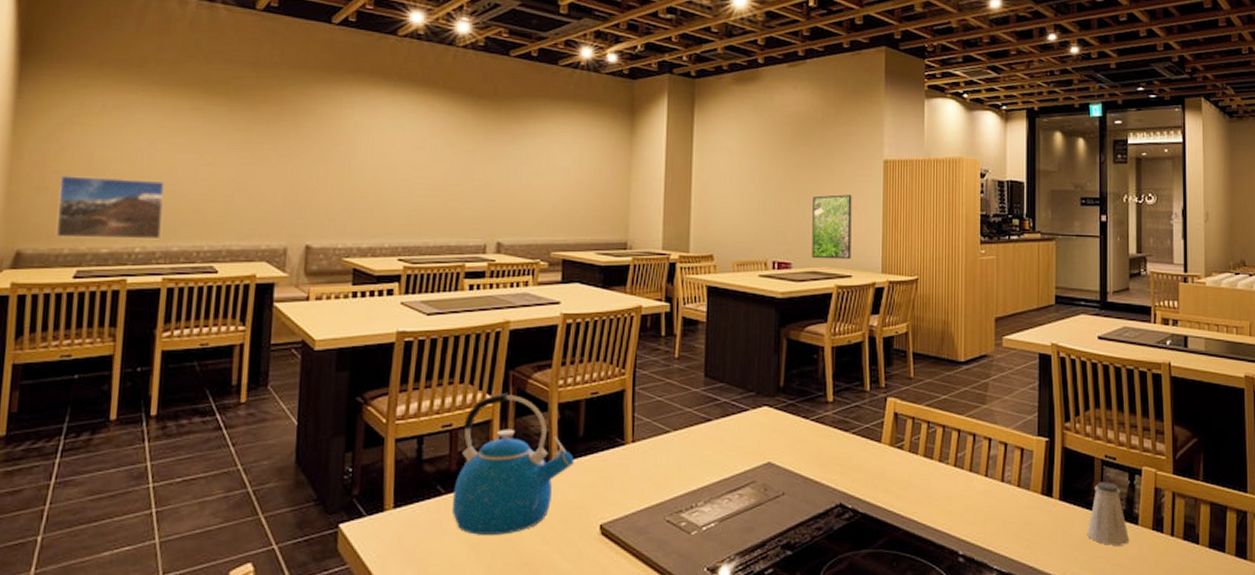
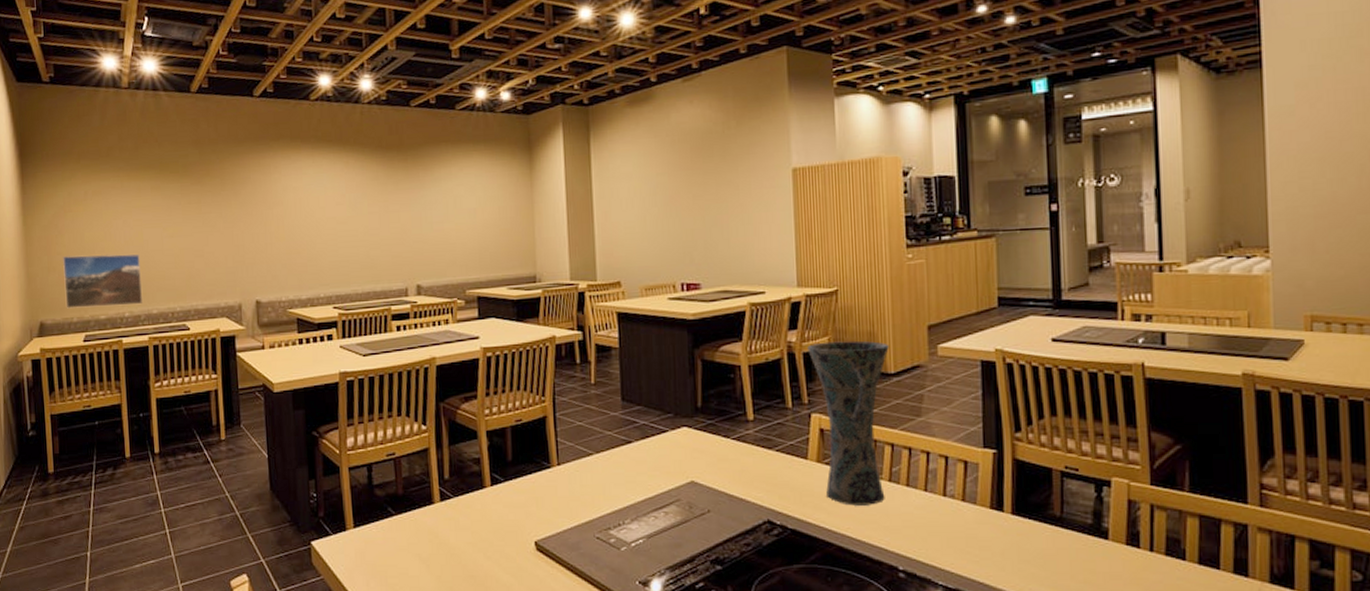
kettle: present [453,392,574,535] -> none [402,422,506,551]
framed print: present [812,194,852,260] -> none [718,208,763,278]
vase: none [887,328,961,490] -> present [807,341,889,506]
saltshaker: present [1087,482,1129,545] -> none [1046,495,1097,561]

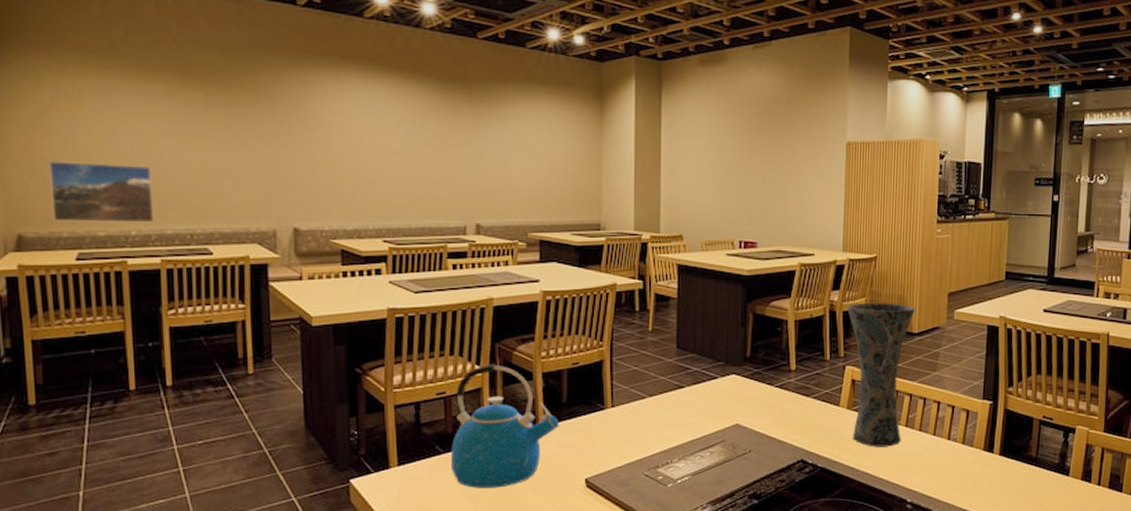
kettle: none [402,422,506,551] -> present [451,363,559,488]

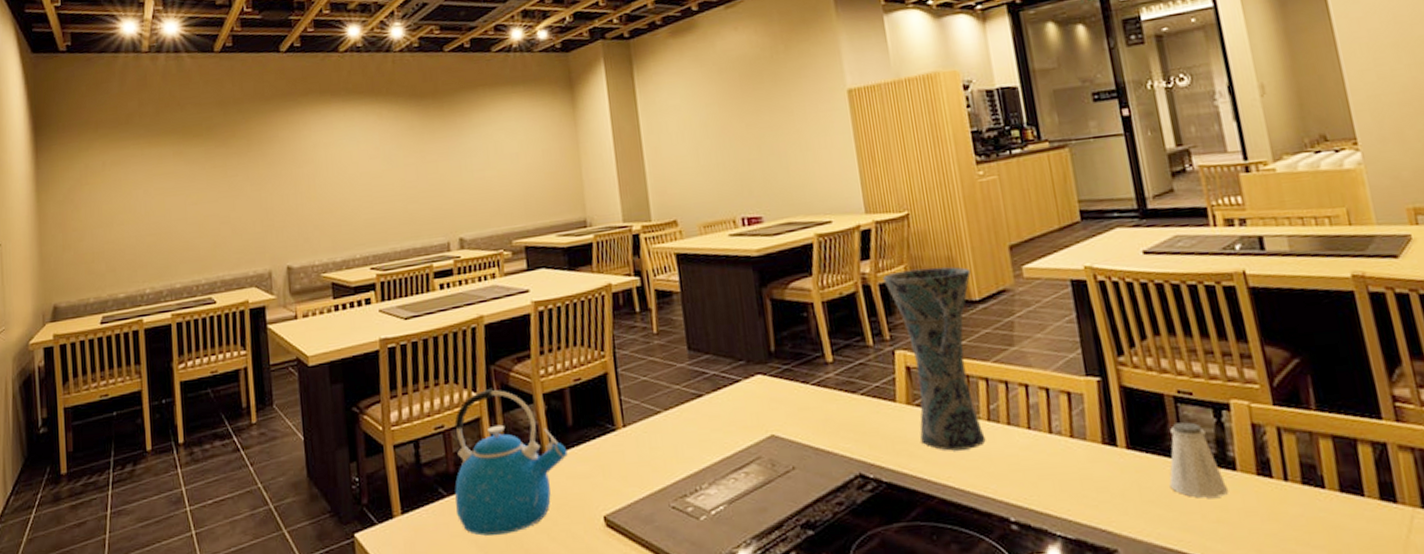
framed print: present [48,160,155,223] -> none [78,225,165,289]
saltshaker: none [1022,439,1060,494] -> present [1169,422,1228,498]

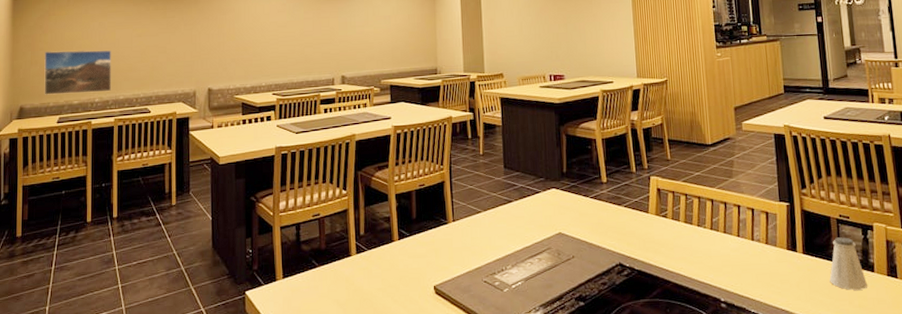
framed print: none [78,225,165,289] -> present [44,50,112,95]
kettle: present [454,388,568,536] -> none [324,188,411,297]
vase: present [883,267,986,451] -> none [646,119,708,250]

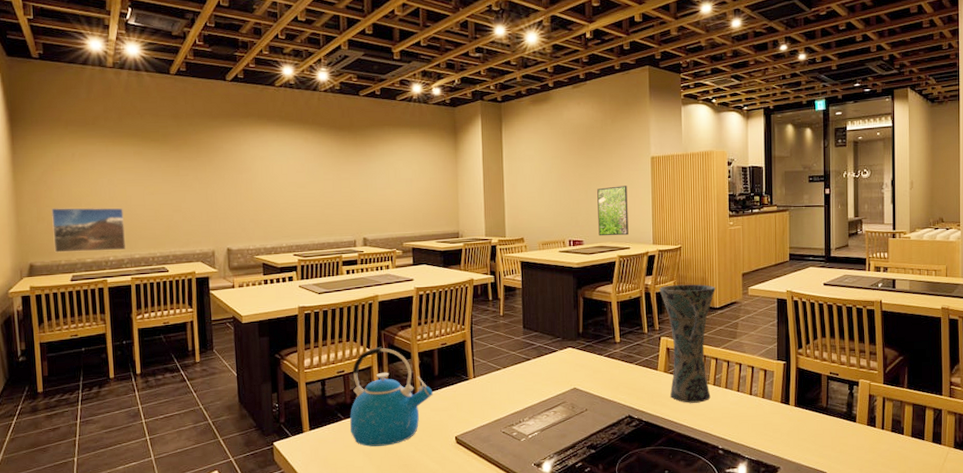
kettle: none [324,188,411,297] -> present [350,346,433,447]
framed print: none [577,18,611,71] -> present [597,186,629,236]
vase: none [646,119,708,250] -> present [659,284,716,403]
saltshaker: present [829,237,867,290] -> none [816,392,849,438]

